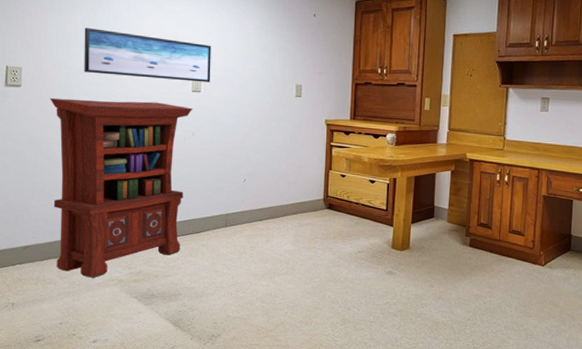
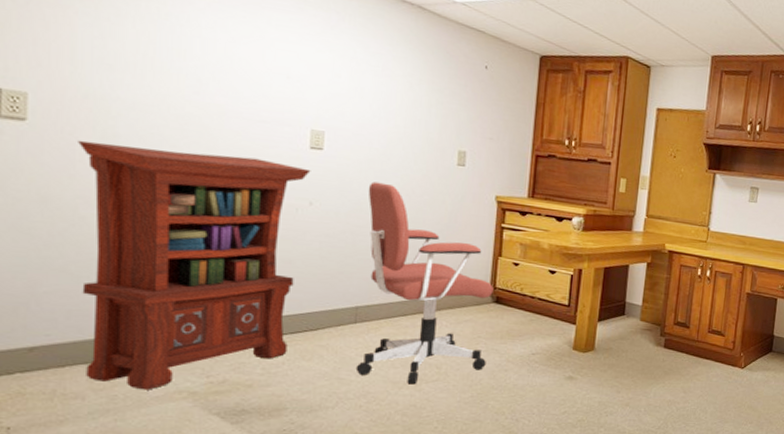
wall art: present [84,27,211,82] -> none [137,46,341,138]
office chair: none [227,114,326,277] -> present [355,182,493,385]

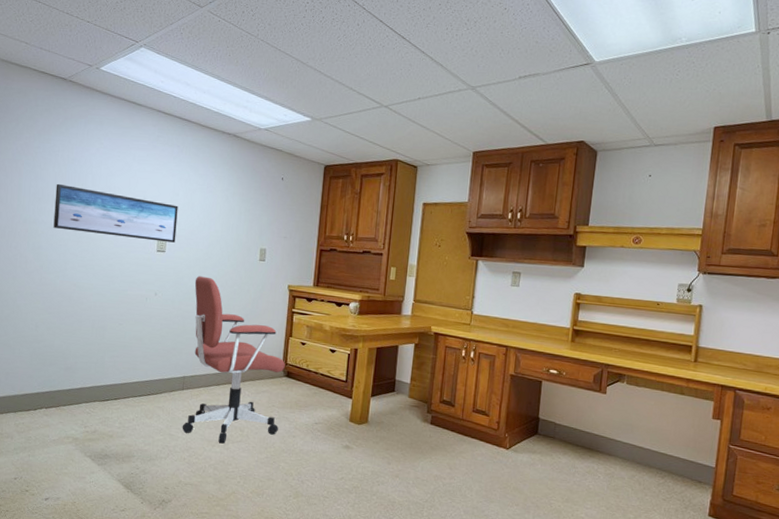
lectern: present [76,140,311,390] -> none [14,252,157,435]
wall art: none [137,46,341,138] -> present [53,183,178,243]

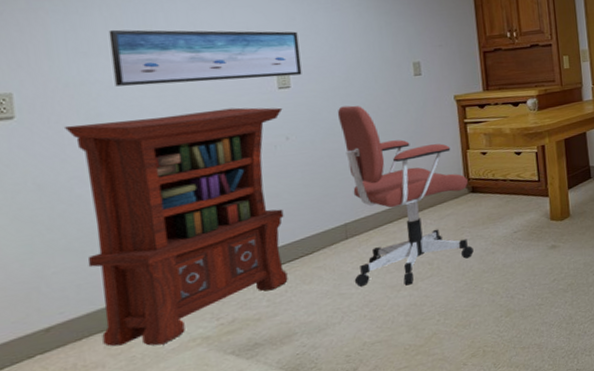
lectern: none [14,252,157,435] -> present [63,107,288,347]

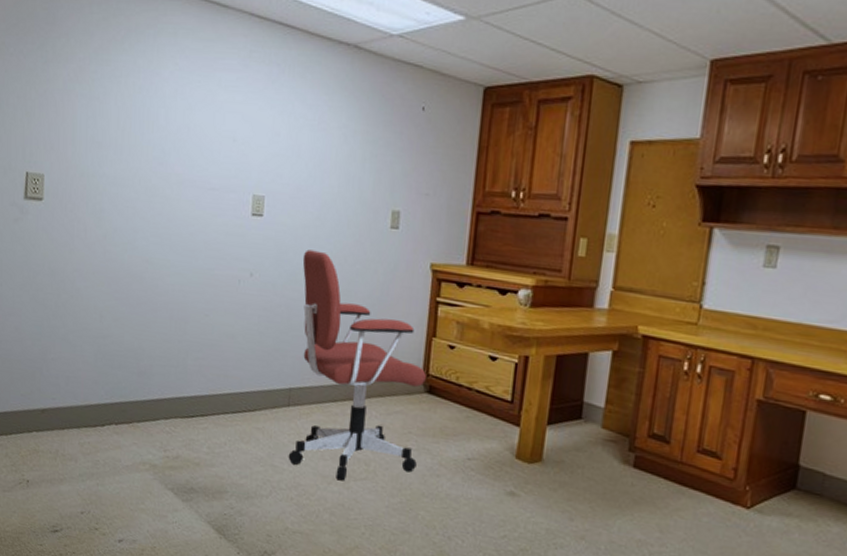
lectern: present [63,107,288,347] -> none [75,216,252,459]
wall art: present [108,29,302,86] -> none [117,121,280,203]

